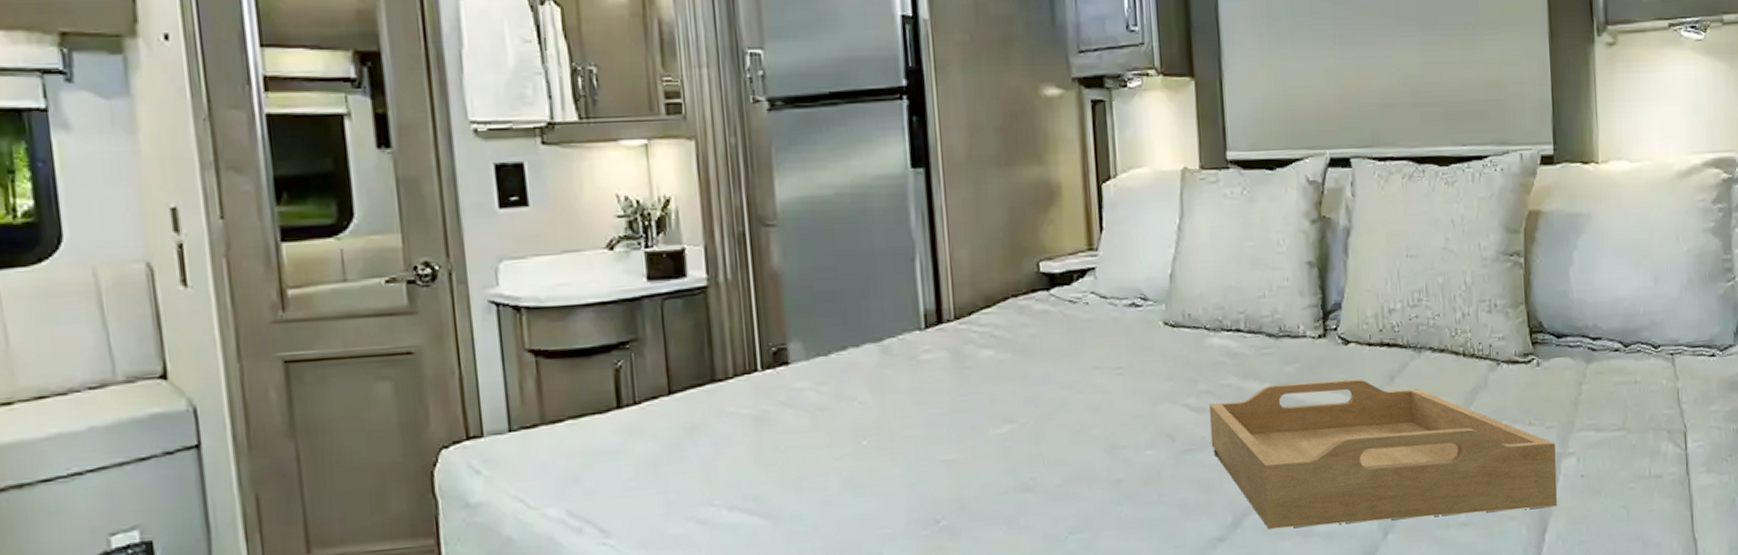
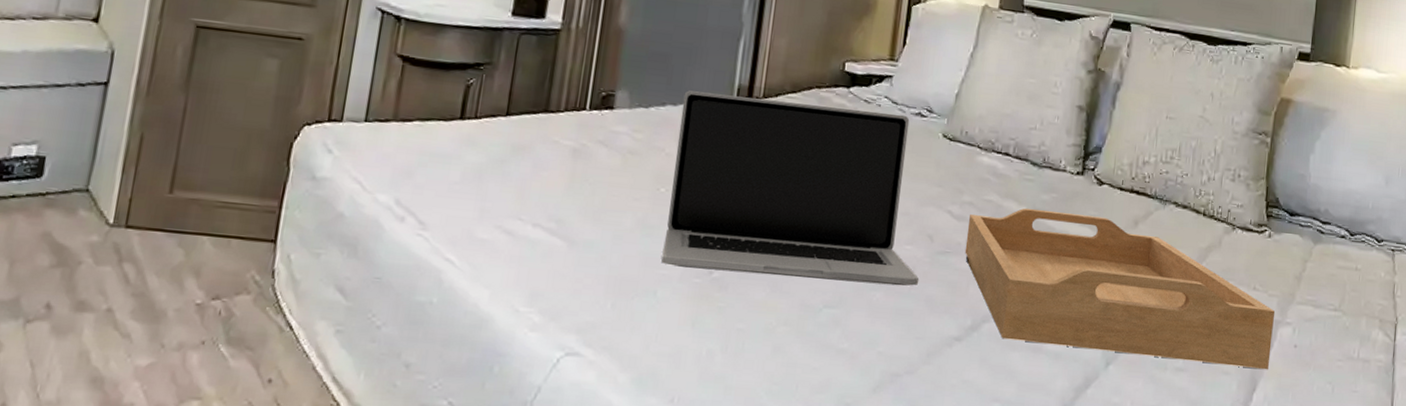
laptop: none [865,308,1168,523] -> present [661,90,920,286]

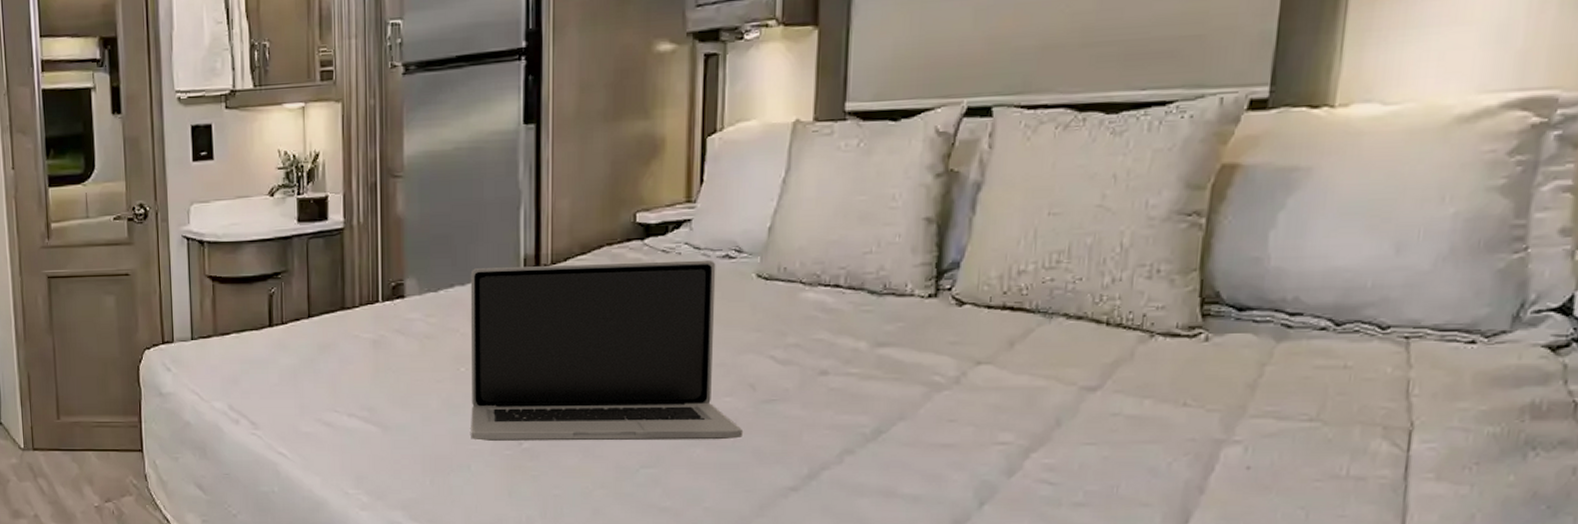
serving tray: present [965,208,1276,370] -> none [794,342,1217,498]

